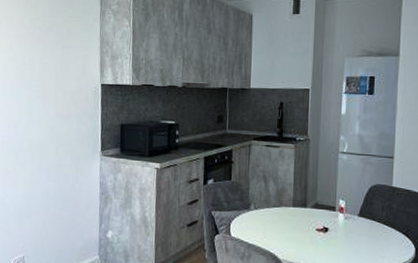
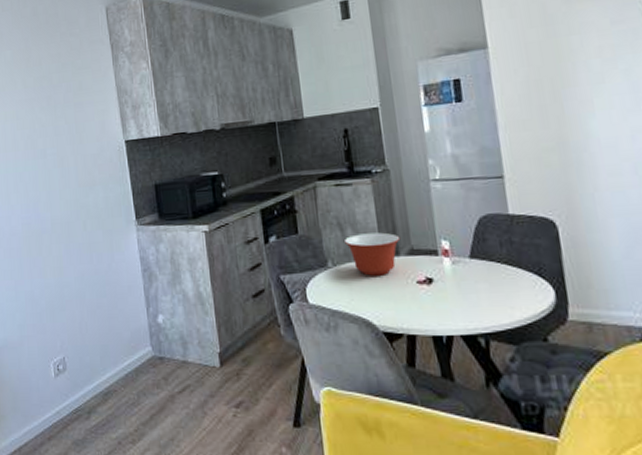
mixing bowl: none [265,186,309,221] -> present [343,232,401,276]

